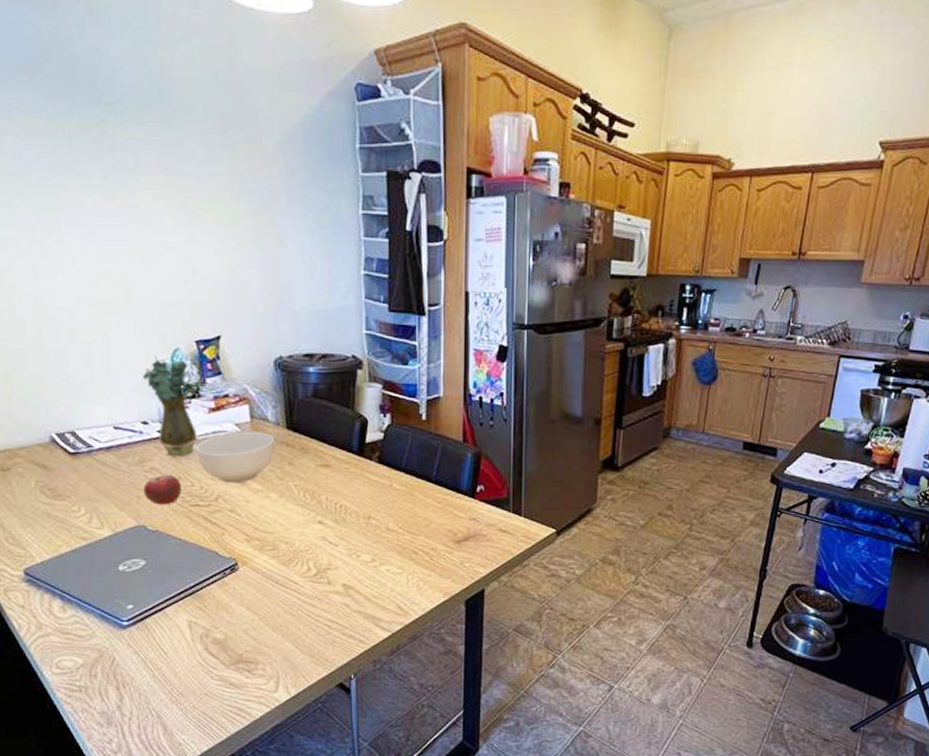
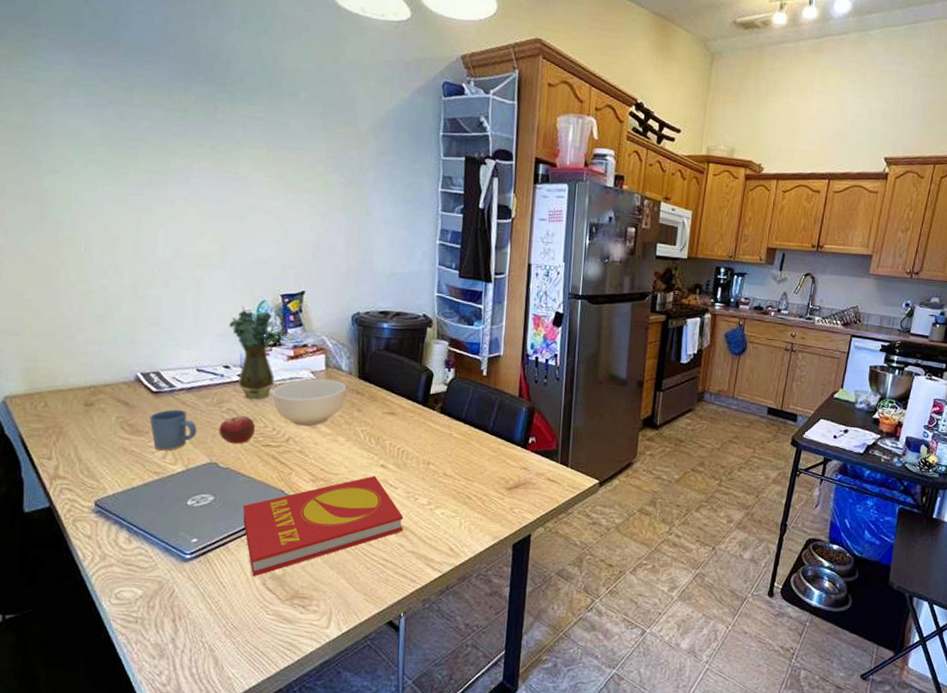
mug: none [70,471,121,515] -> present [149,409,197,451]
book: none [176,532,347,642] -> present [242,475,404,577]

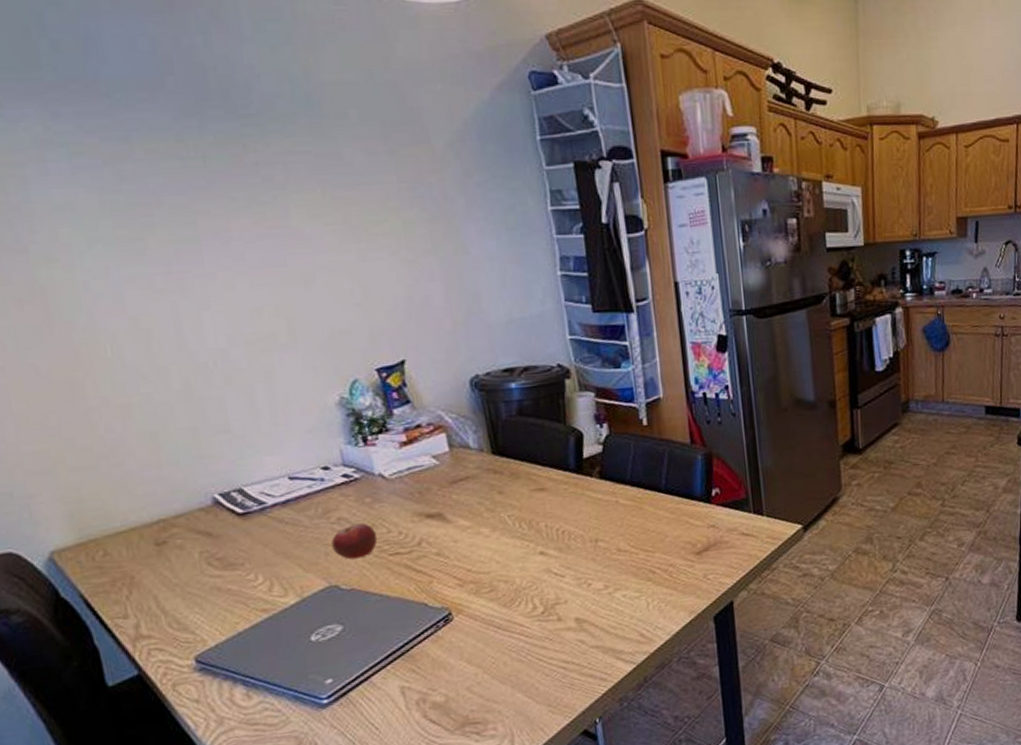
mug: present [149,409,197,451] -> none [241,530,305,583]
vase: present [229,306,275,399] -> none [317,389,389,502]
book: present [242,475,404,577] -> none [380,565,580,710]
bowl: present [272,378,347,426] -> none [389,461,481,524]

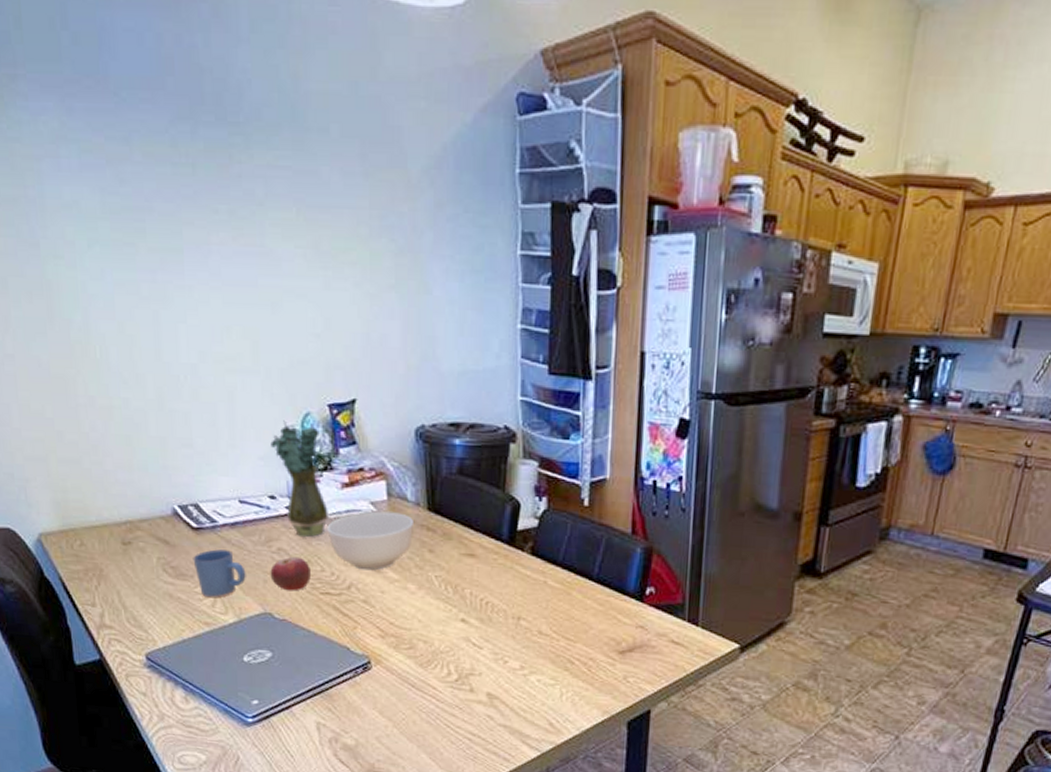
mug: none [241,530,305,583] -> present [193,549,246,598]
vase: none [317,389,389,502] -> present [270,420,328,537]
bowl: none [389,461,481,524] -> present [327,511,415,571]

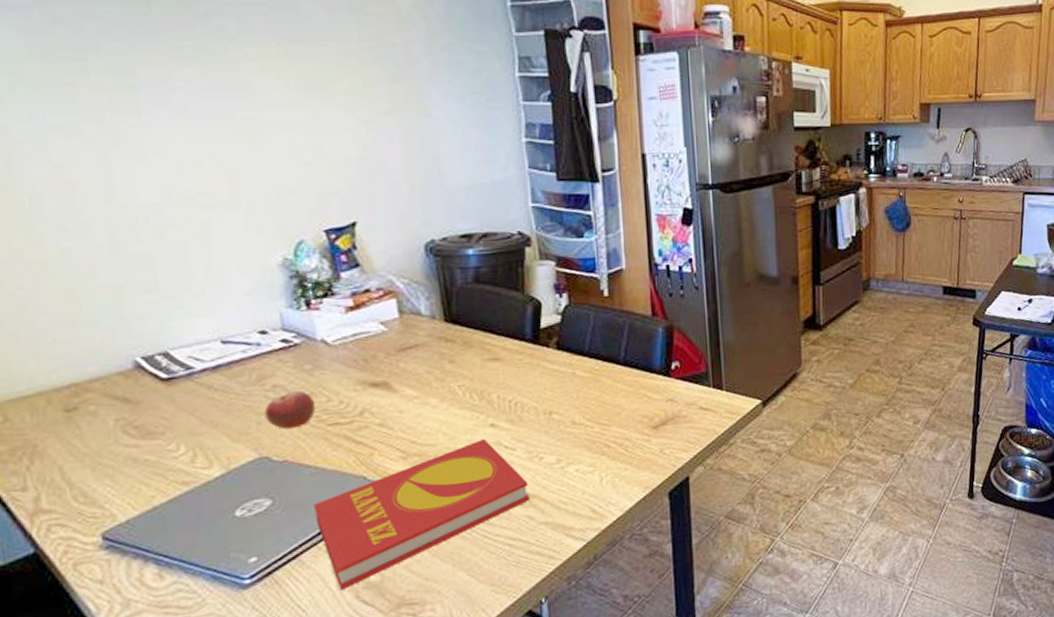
mug: present [193,549,246,598] -> none [163,396,235,454]
vase: present [270,420,328,537] -> none [257,251,332,369]
book: none [304,631,491,746] -> present [312,438,529,591]
bowl: present [327,511,415,571] -> none [331,328,431,393]

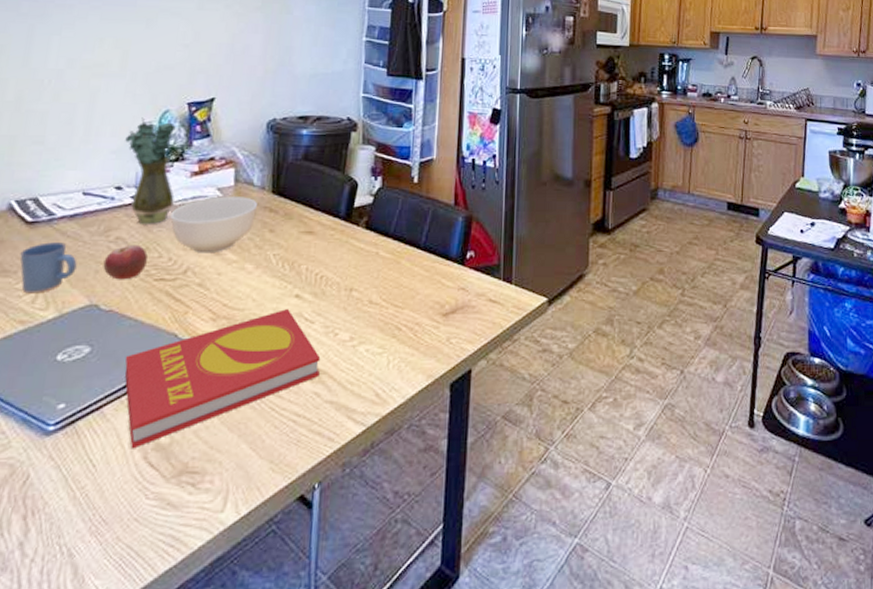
mug: none [163,396,235,454] -> present [20,242,77,294]
vase: none [257,251,332,369] -> present [125,117,176,224]
bowl: none [331,328,431,393] -> present [170,196,258,254]

